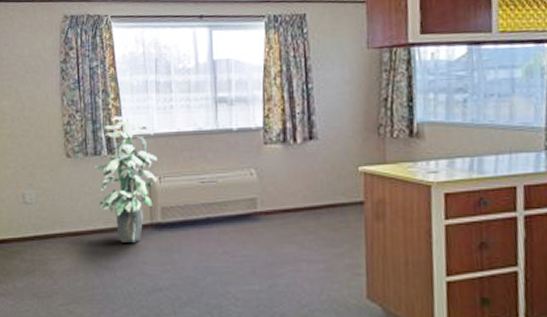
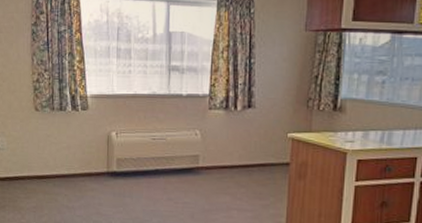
indoor plant: present [94,115,158,242] -> none [60,76,116,187]

